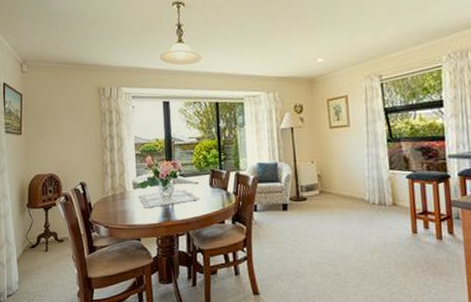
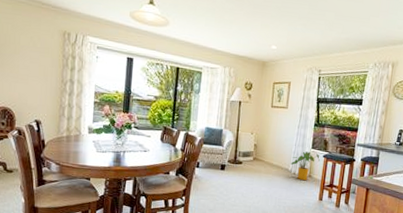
house plant: none [367,174,403,211] -> present [291,151,320,181]

